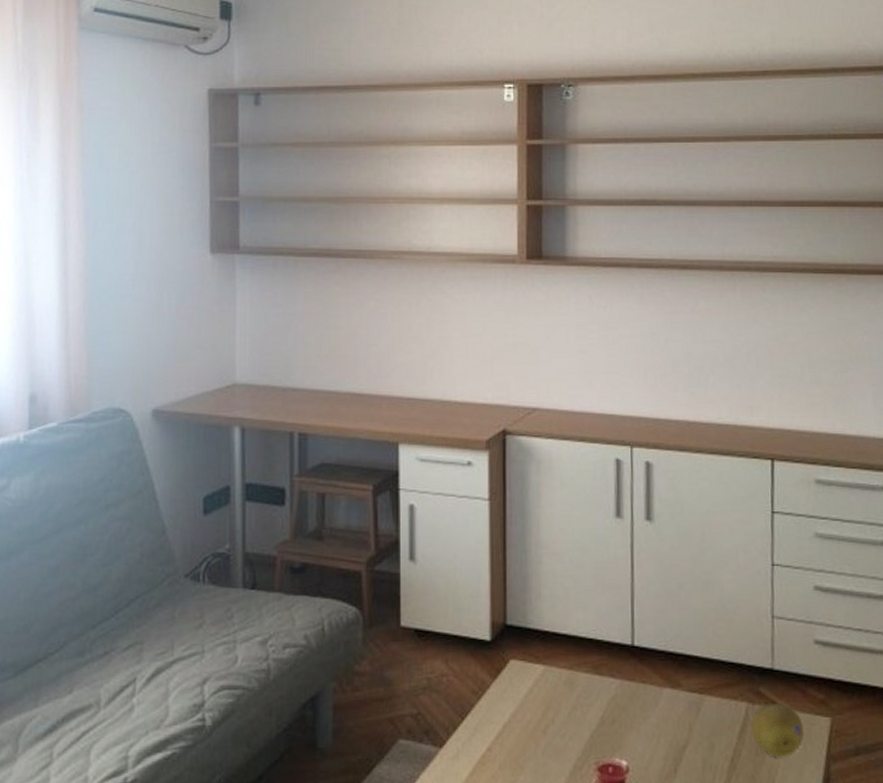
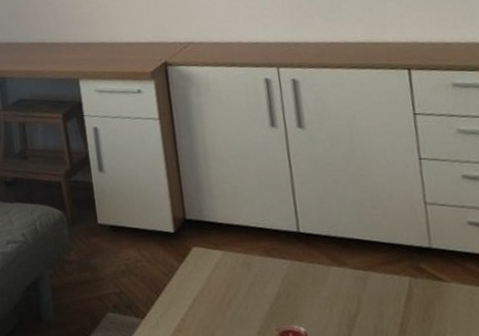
fruit: present [751,702,804,758] -> none [415,276,468,323]

